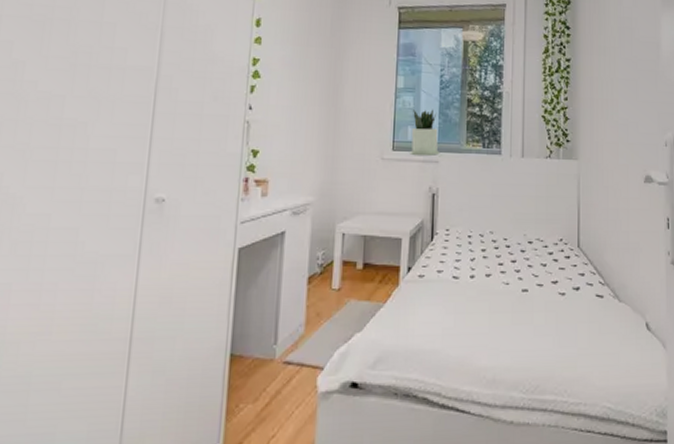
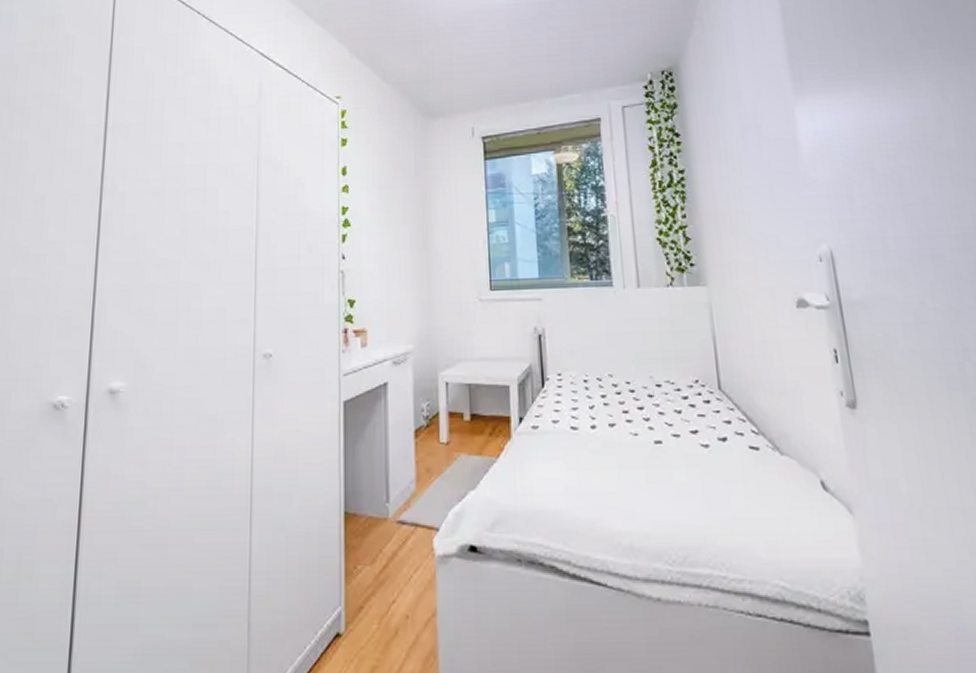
planter: present [408,109,440,157] -> none [508,242,543,295]

